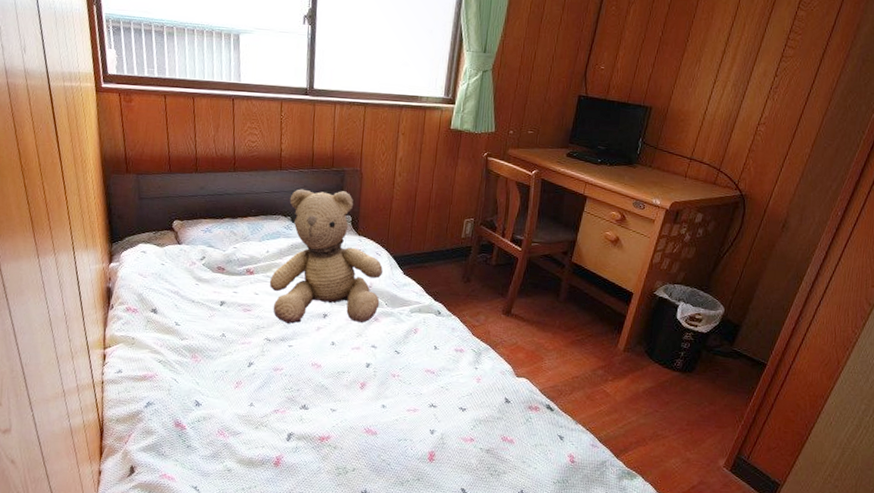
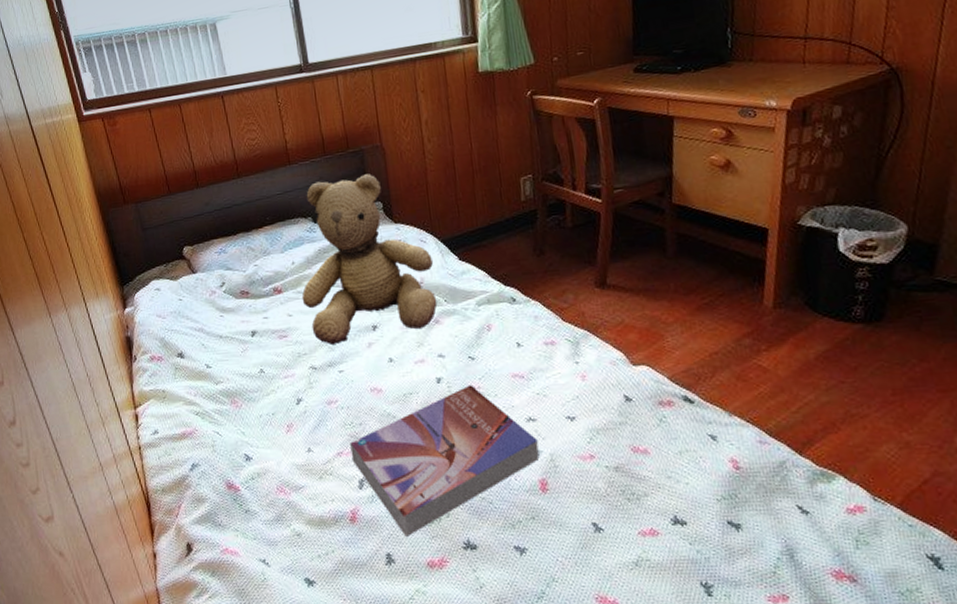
textbook: none [285,372,434,482] -> present [350,385,540,537]

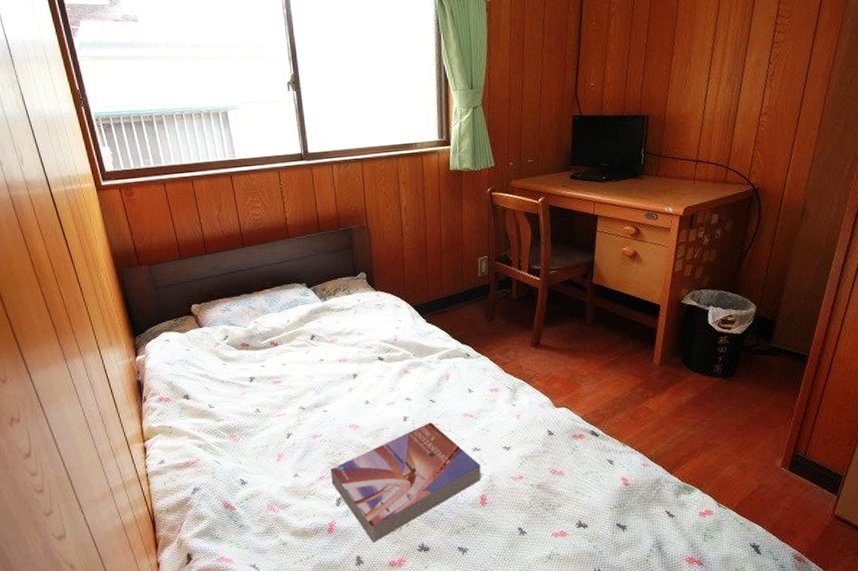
teddy bear: present [301,174,438,346] -> none [294,249,407,390]

